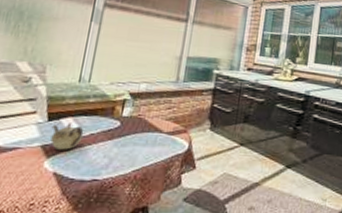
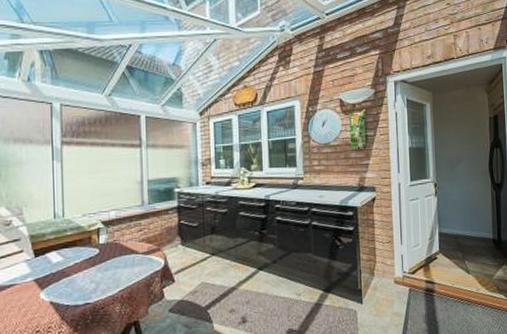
teapot: present [50,123,84,150] -> none [39,256,69,281]

